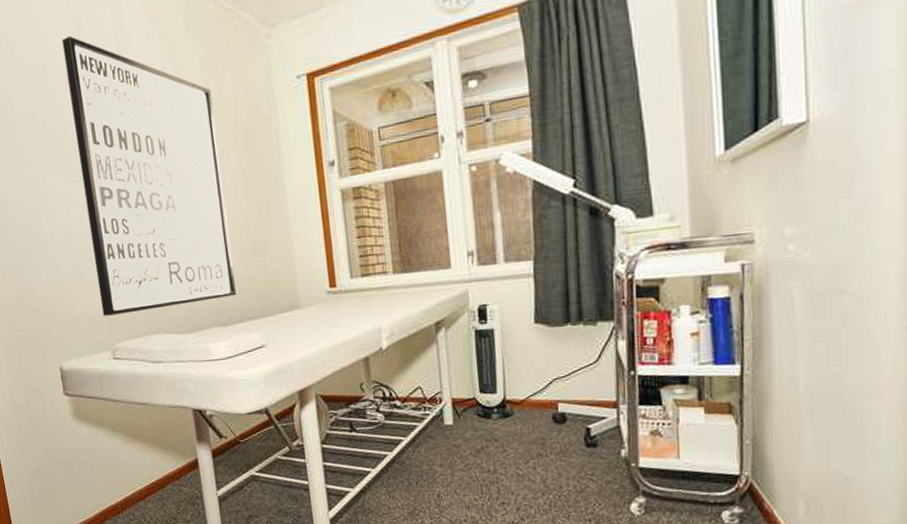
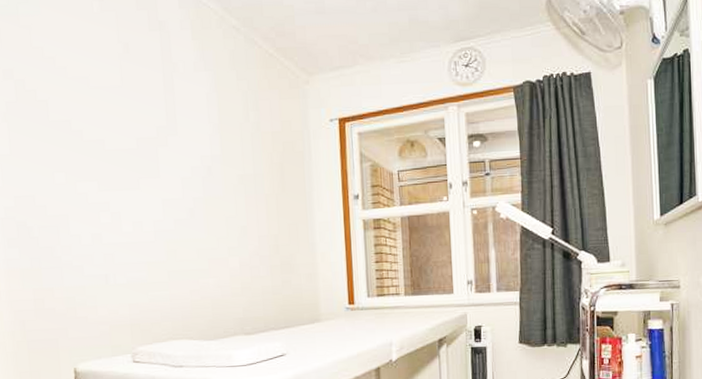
wall art: present [61,36,236,316] -> none [107,57,262,320]

